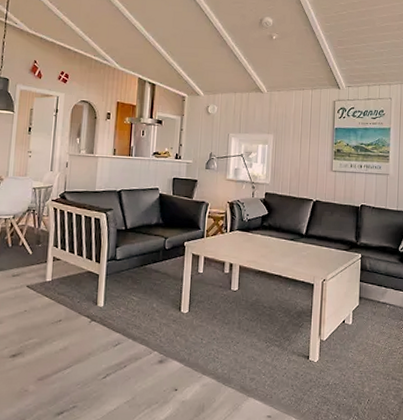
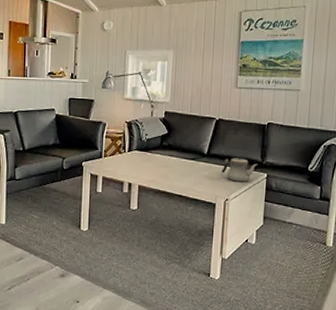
teapot: none [319,237,352,262] -> present [222,157,257,182]

